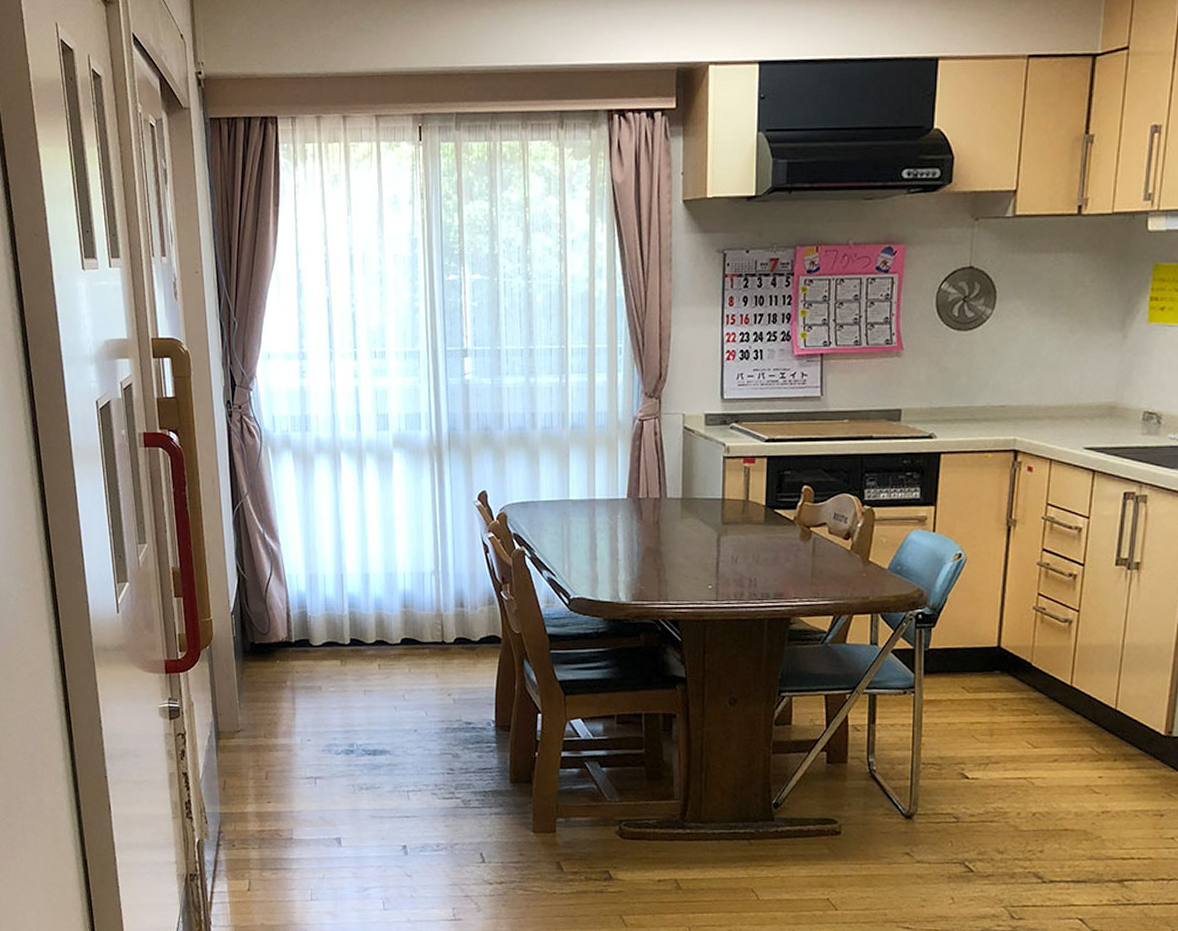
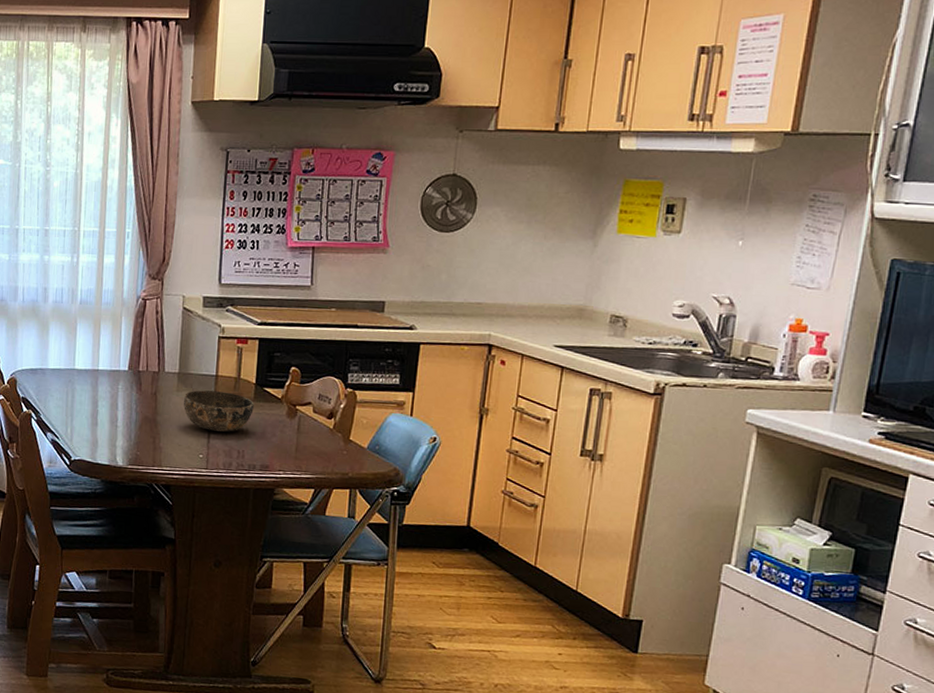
bowl: none [689,516,765,559] -> present [184,390,254,432]

